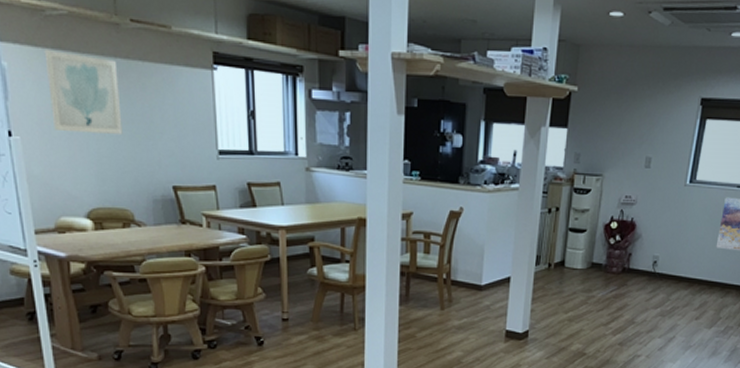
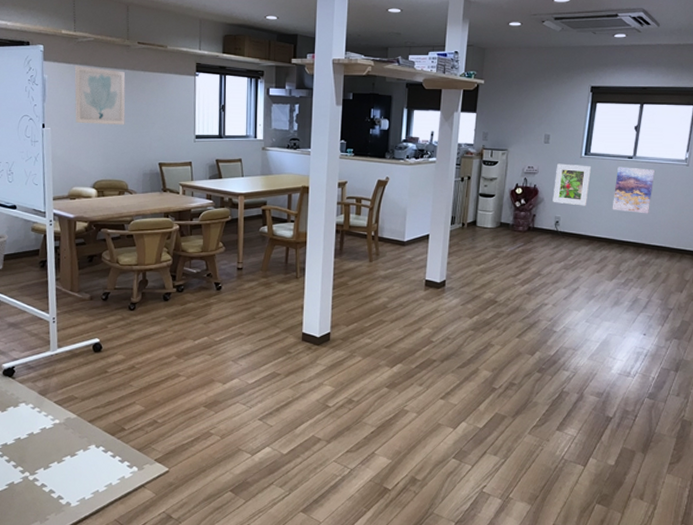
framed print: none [651,192,696,244] -> present [553,163,591,206]

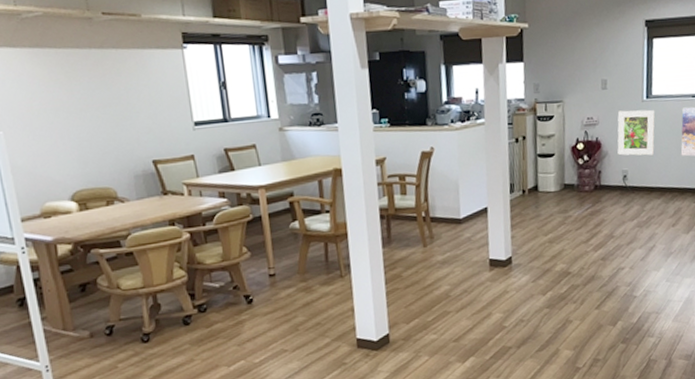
wall art: present [74,66,126,126] -> none [22,49,101,122]

